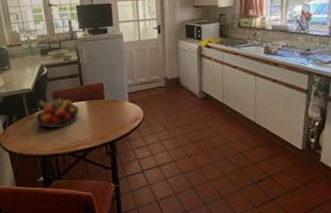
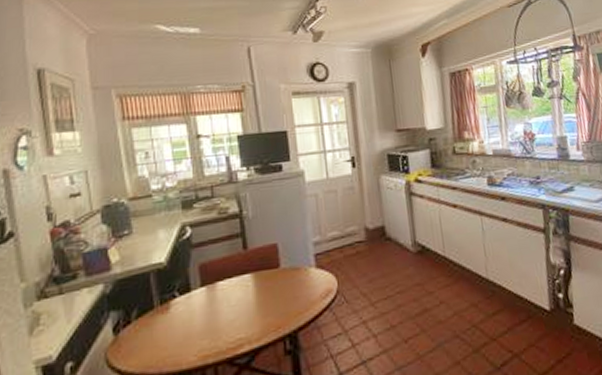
fruit bowl: present [35,98,80,129] -> none [169,272,243,325]

